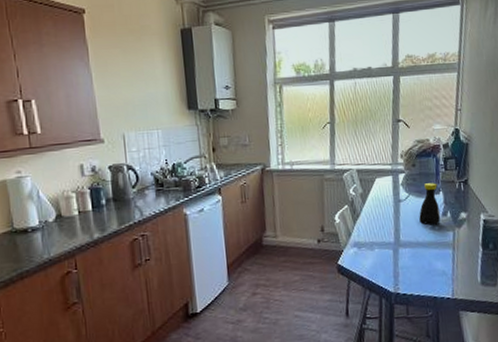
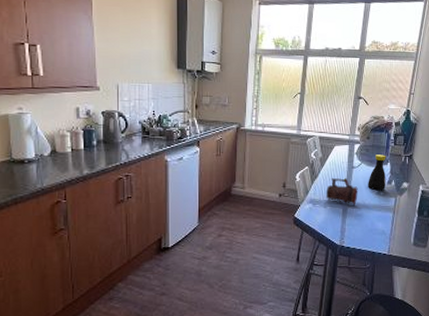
beer mug: none [371,214,410,245] -> present [325,177,358,205]

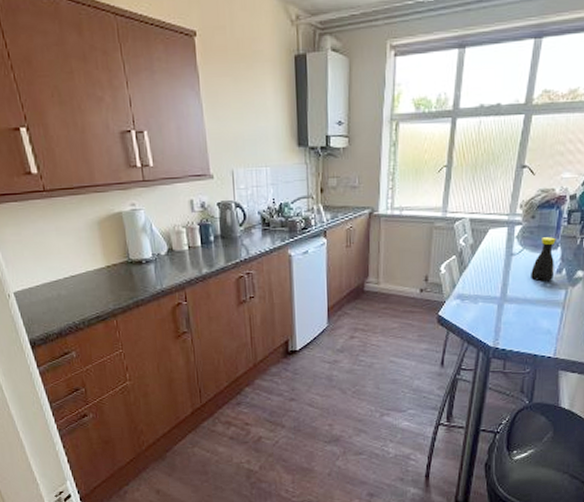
beer mug: present [325,177,358,205] -> none [477,267,518,300]

